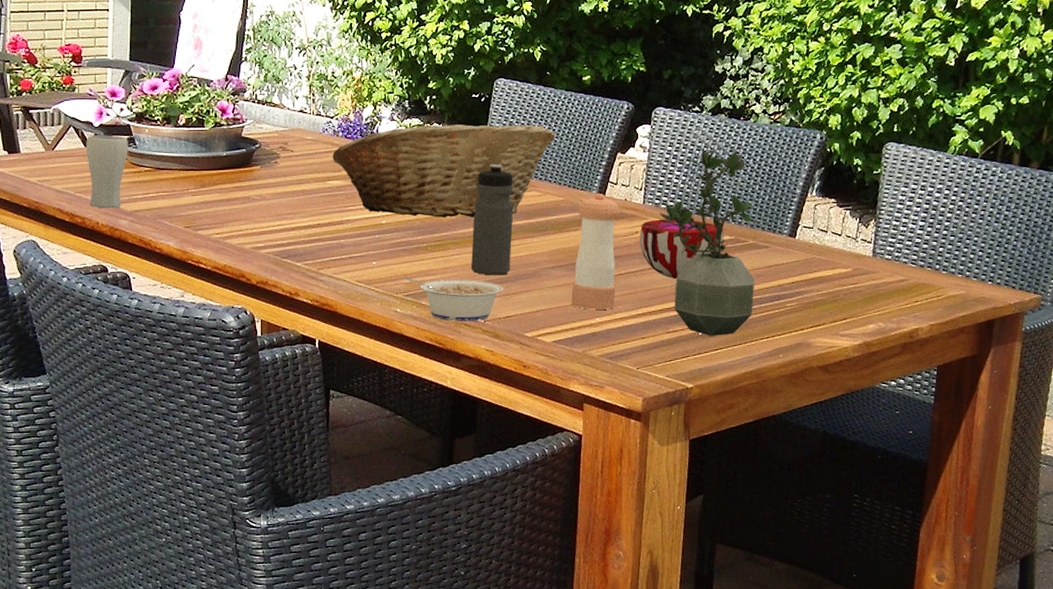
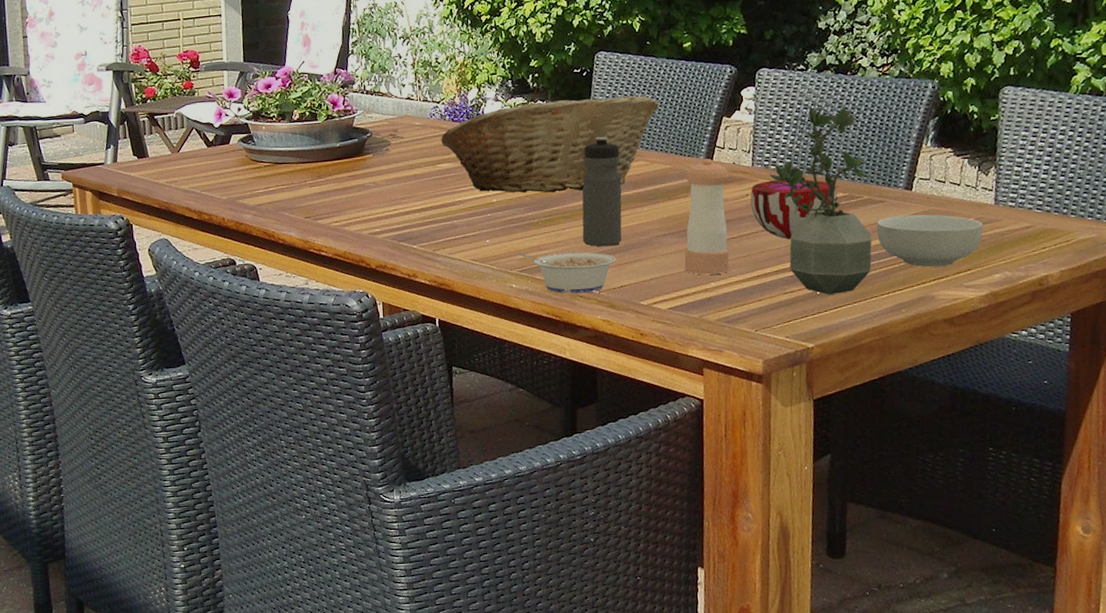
drinking glass: present [86,135,128,209] -> none [208,134,248,205]
cereal bowl: none [759,262,861,314] -> present [876,214,983,268]

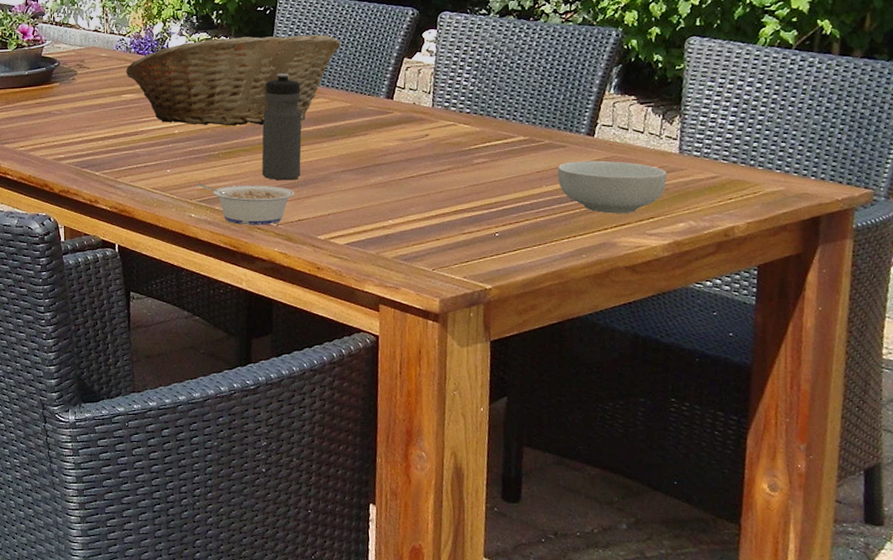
pepper shaker: present [684,159,729,275] -> none [362,98,409,212]
decorative bowl: present [750,179,838,240] -> none [430,121,518,180]
potted plant: present [769,105,872,295] -> none [449,49,553,237]

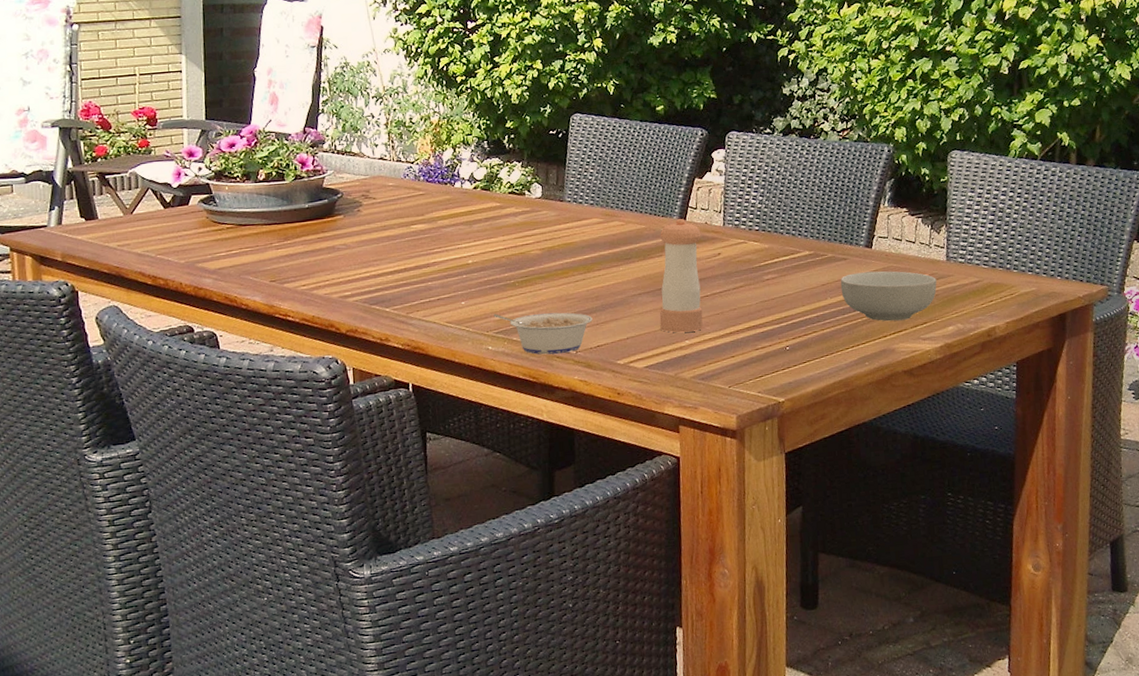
fruit basket: present [126,34,341,126] -> none [415,157,634,254]
water bottle: present [261,72,302,181] -> none [558,196,599,307]
pepper shaker: none [362,98,409,212] -> present [659,219,703,333]

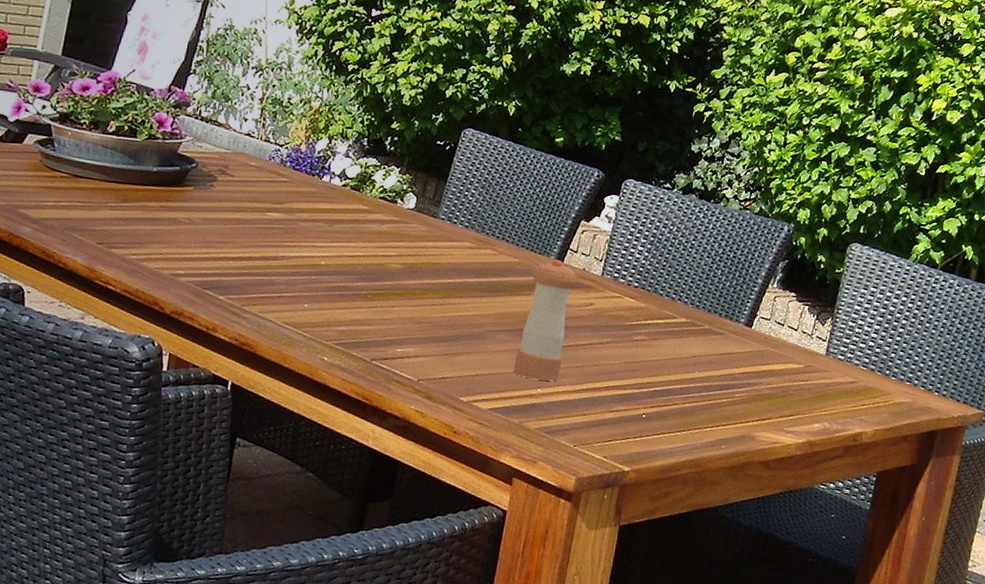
legume: present [493,312,593,355] -> none [336,323,443,379]
cereal bowl: present [840,271,937,322] -> none [711,350,812,409]

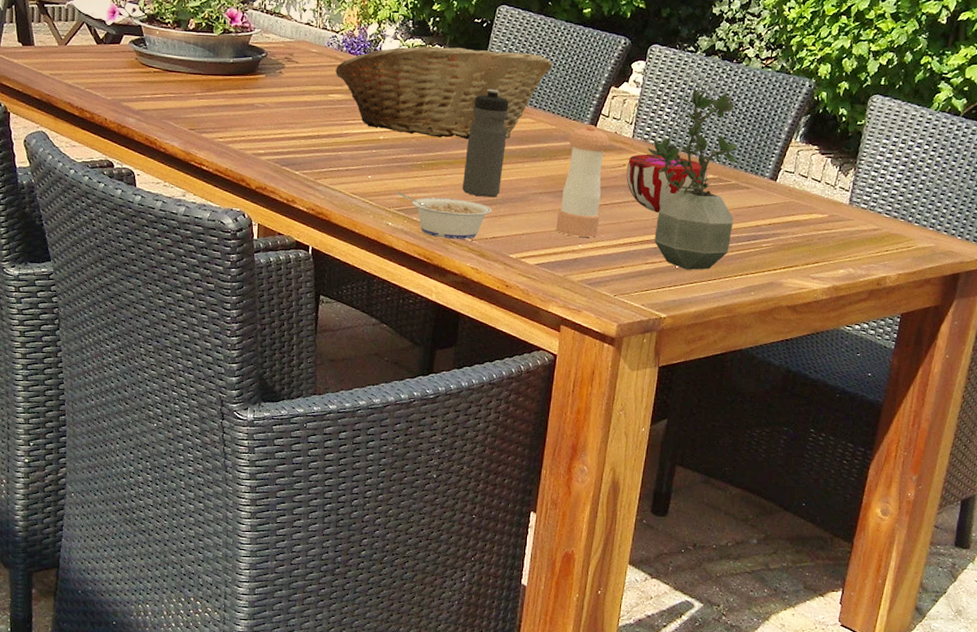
fruit basket: none [275,166,520,270] -> present [335,46,553,140]
legume: none [336,323,443,379] -> present [397,192,492,239]
water bottle: none [411,215,469,334] -> present [463,88,509,197]
decorative bowl: none [593,293,680,357] -> present [626,153,708,213]
potted plant: none [617,225,712,420] -> present [647,87,737,270]

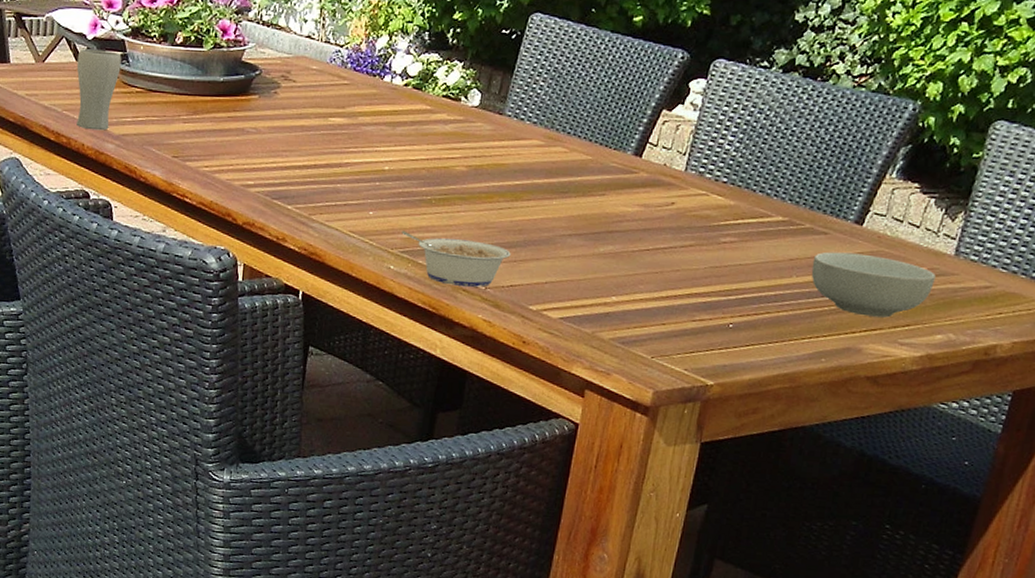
drinking glass: none [97,33,139,107] -> present [76,49,122,131]
fruit basket: present [335,46,553,140] -> none [337,62,593,172]
water bottle: present [463,88,509,197] -> none [478,111,538,239]
pepper shaker: present [556,125,609,237] -> none [586,155,657,288]
decorative bowl: present [626,153,708,213] -> none [674,190,776,261]
potted plant: present [647,87,737,270] -> none [702,110,815,331]
cereal bowl: none [738,203,836,257] -> present [811,252,936,318]

